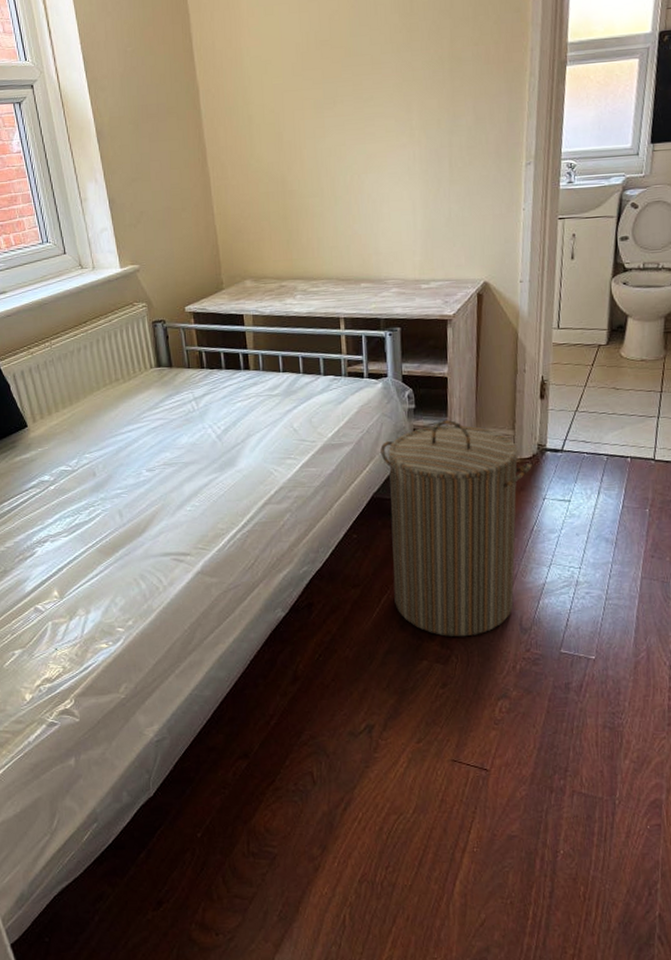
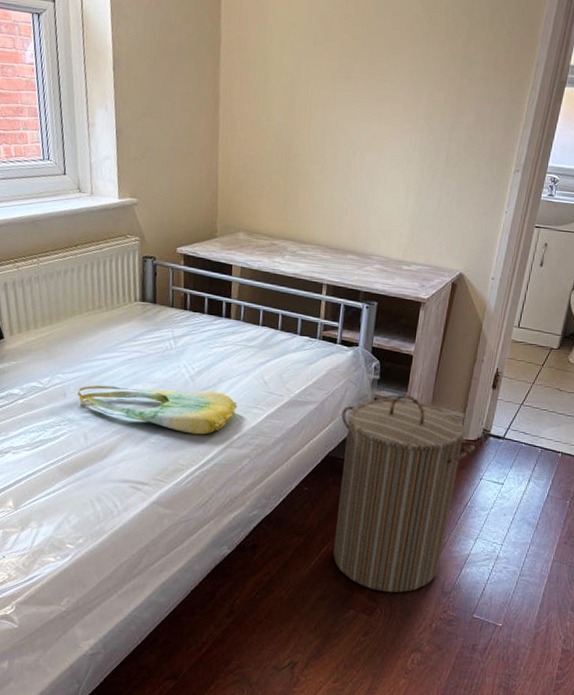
tote bag: none [107,447,270,496] -> present [78,385,238,435]

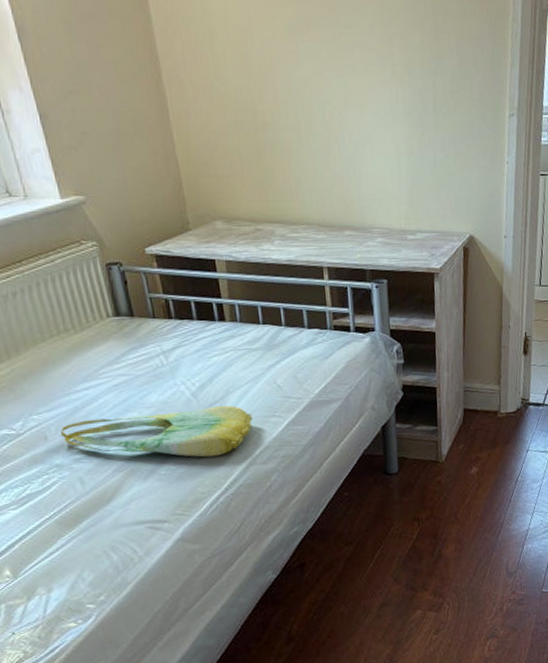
laundry hamper: present [333,394,475,593] -> none [370,375,517,586]

